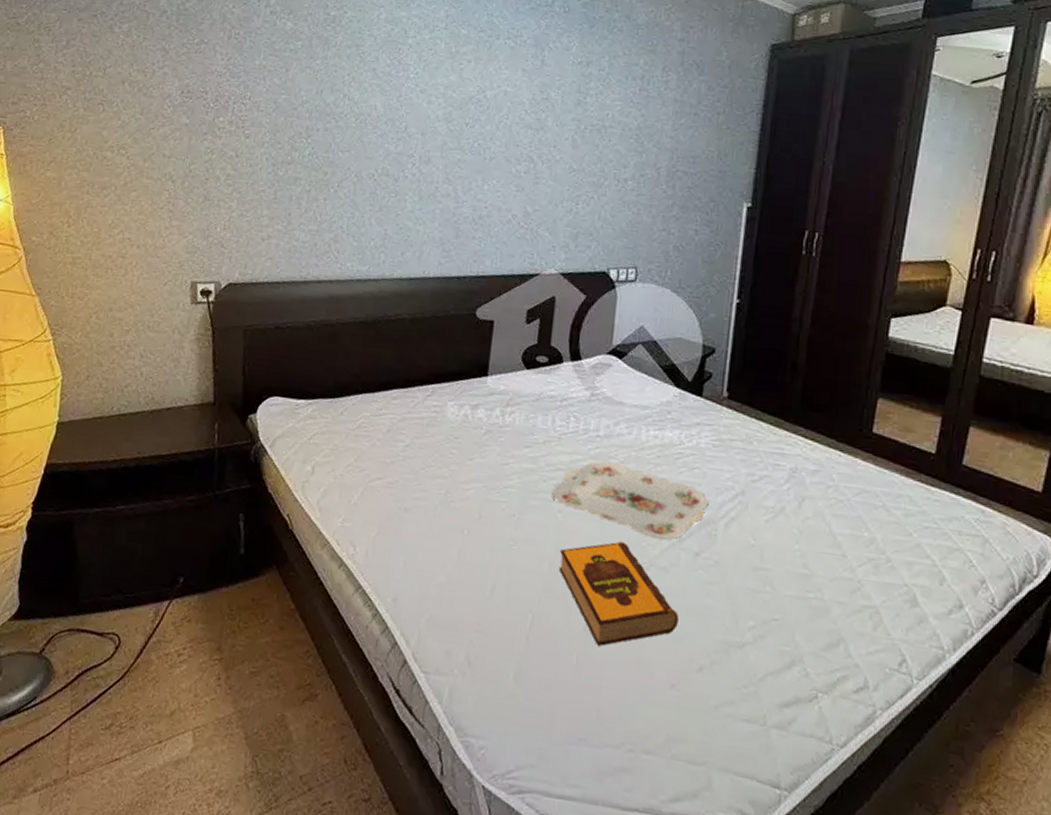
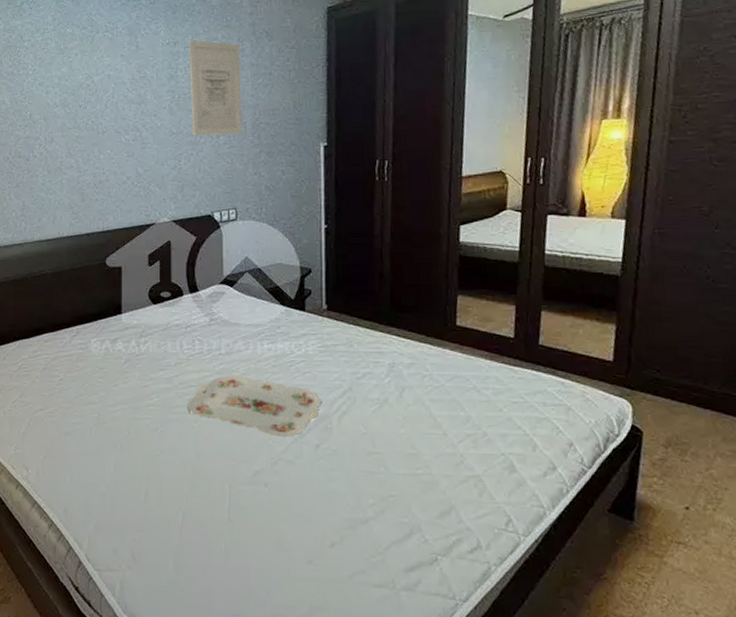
hardback book: present [558,541,679,646] -> none [200,442,308,533]
wall art: none [596,62,664,181] -> present [189,40,243,136]

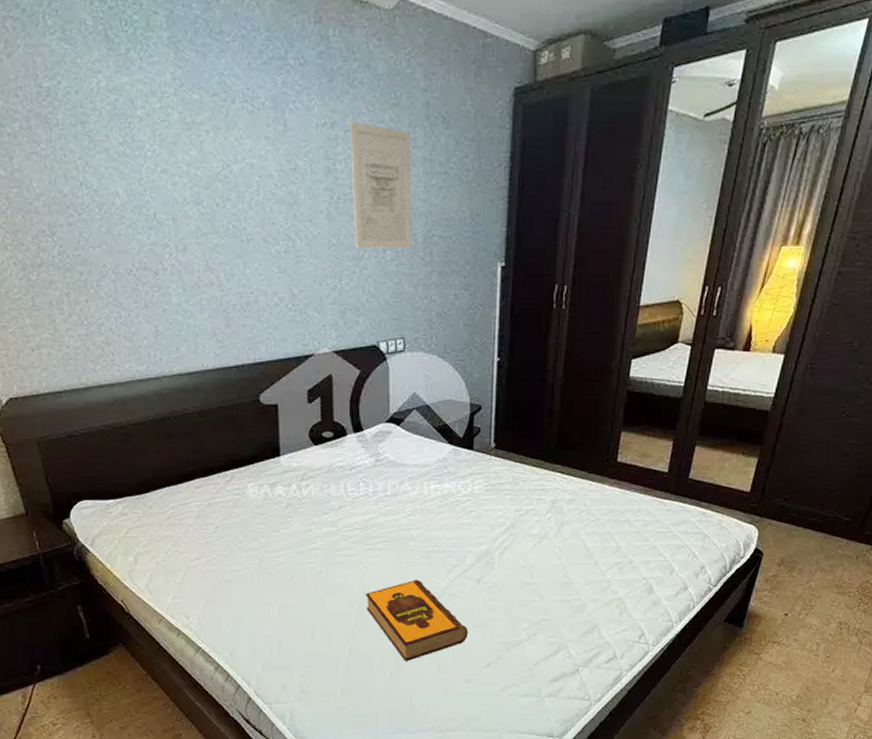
serving tray: present [186,374,322,436] -> none [352,515,486,572]
hardback book: none [200,442,308,533] -> present [366,579,468,661]

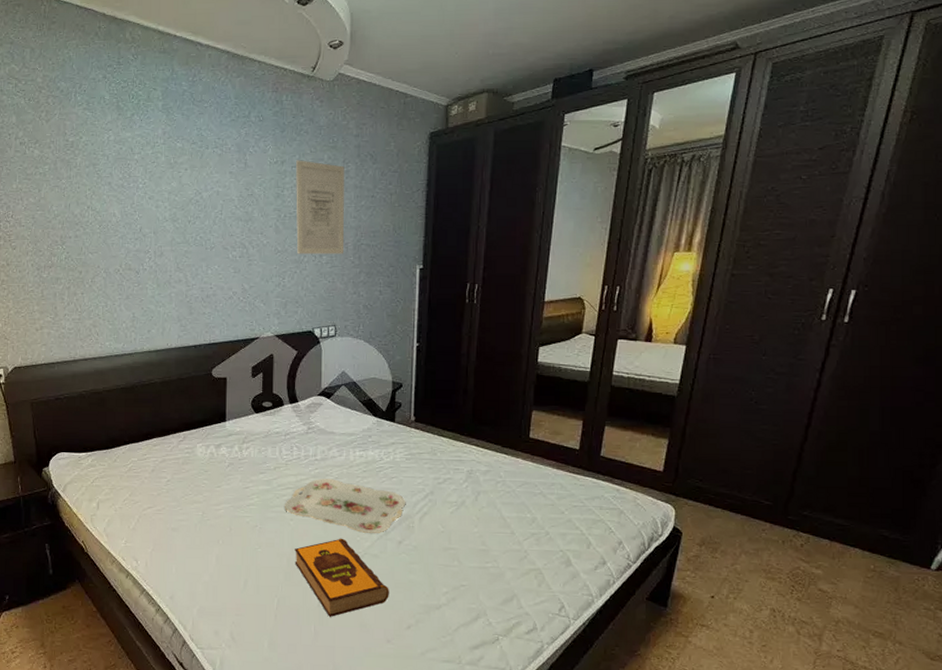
serving tray: none [352,515,486,572] -> present [284,478,406,533]

